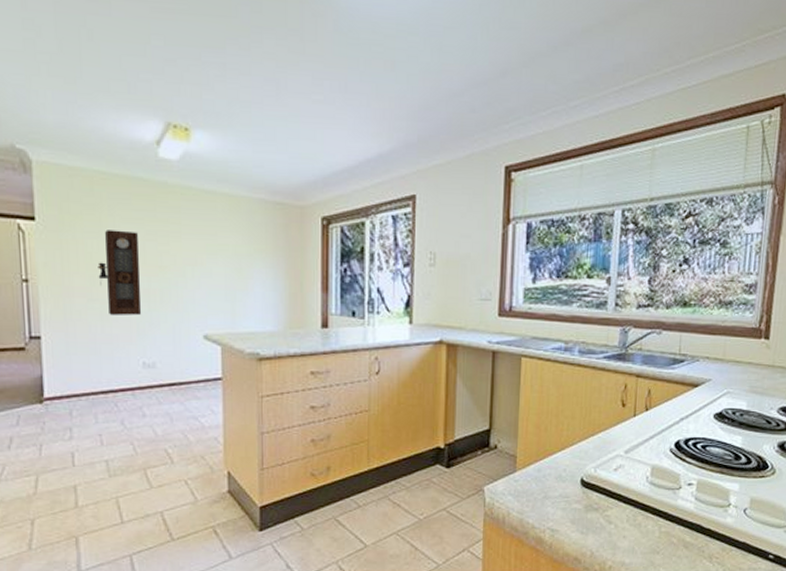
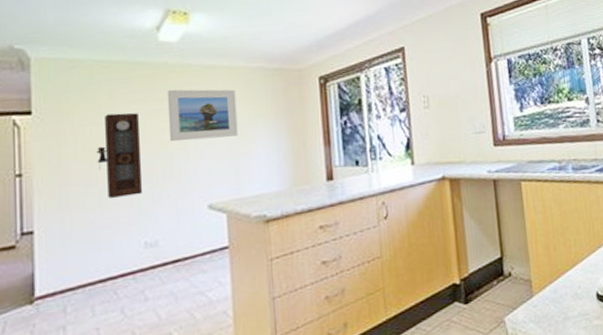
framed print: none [166,211,236,269] -> present [167,89,238,142]

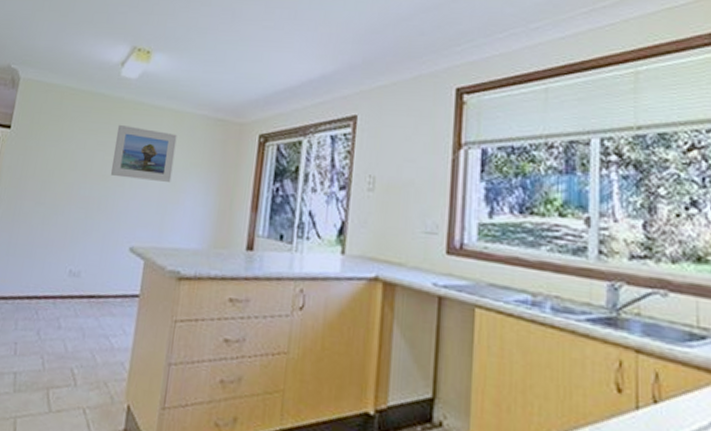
pendulum clock: present [97,113,143,198] -> none [49,139,90,222]

